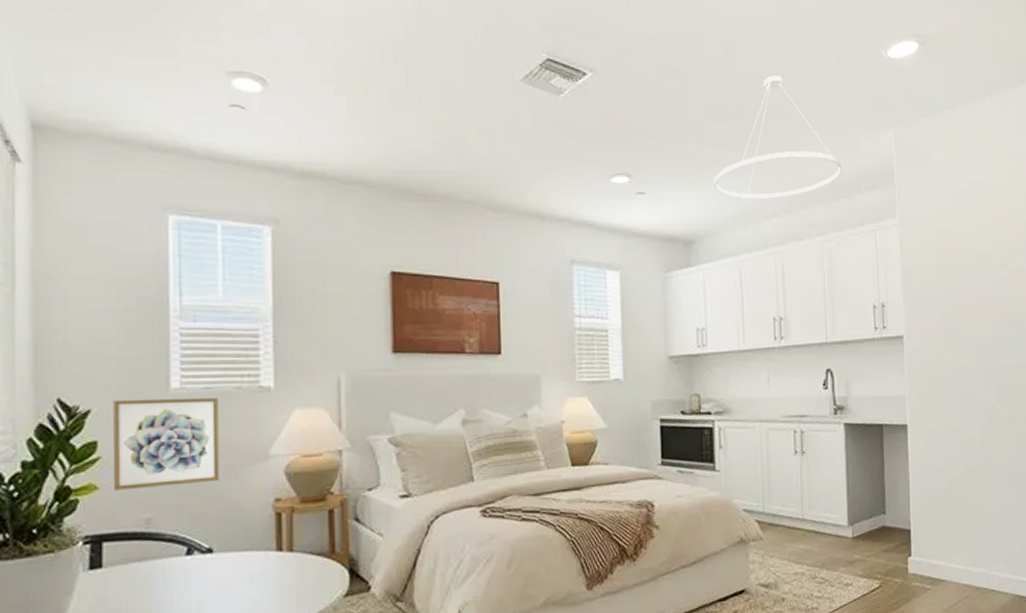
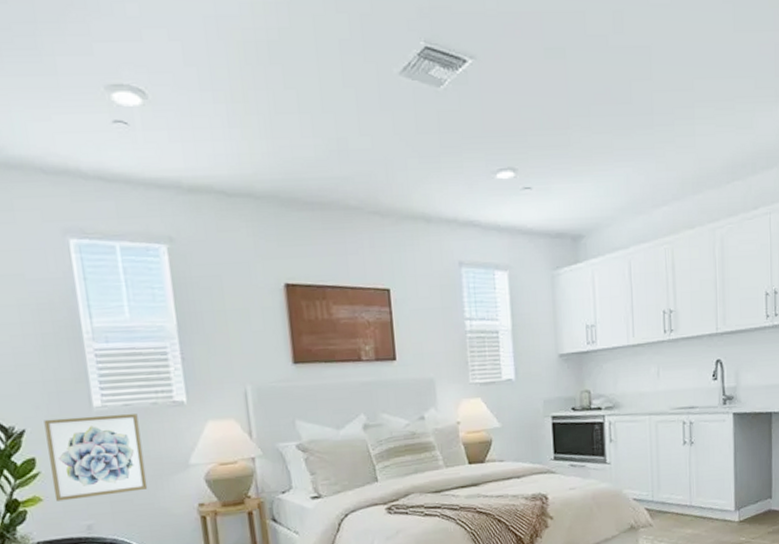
pendant light: present [713,75,842,199] -> none [601,48,736,187]

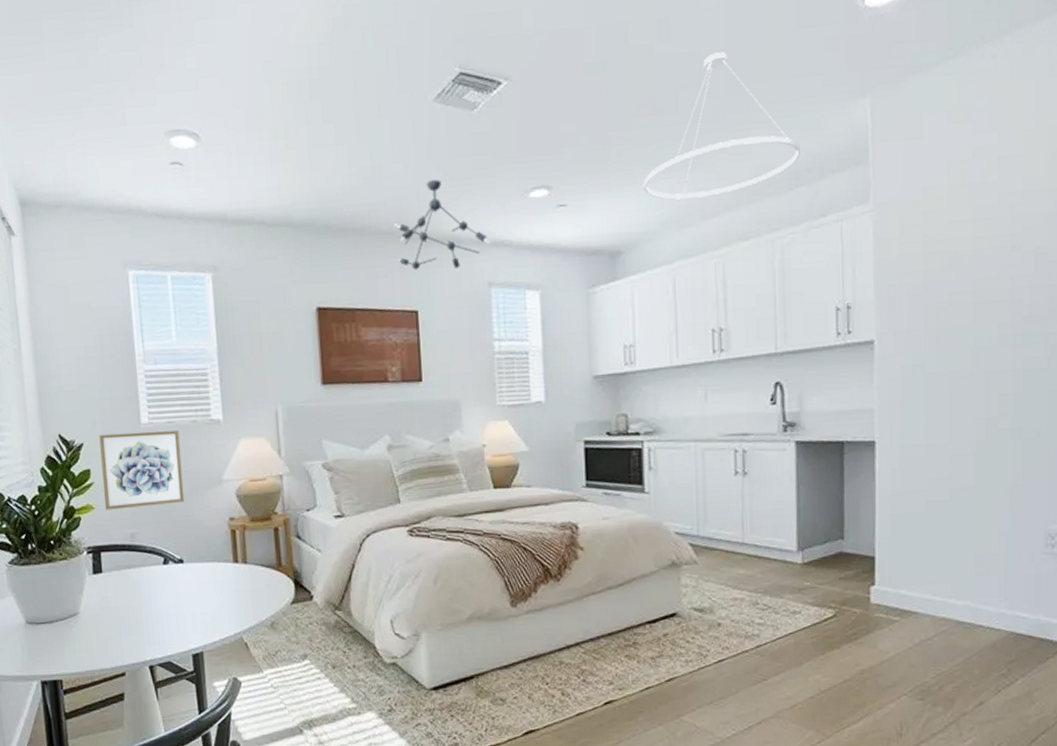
ceiling light fixture: none [362,156,459,251] -> present [393,180,490,272]
pendant light: none [601,48,736,187] -> present [643,51,800,200]

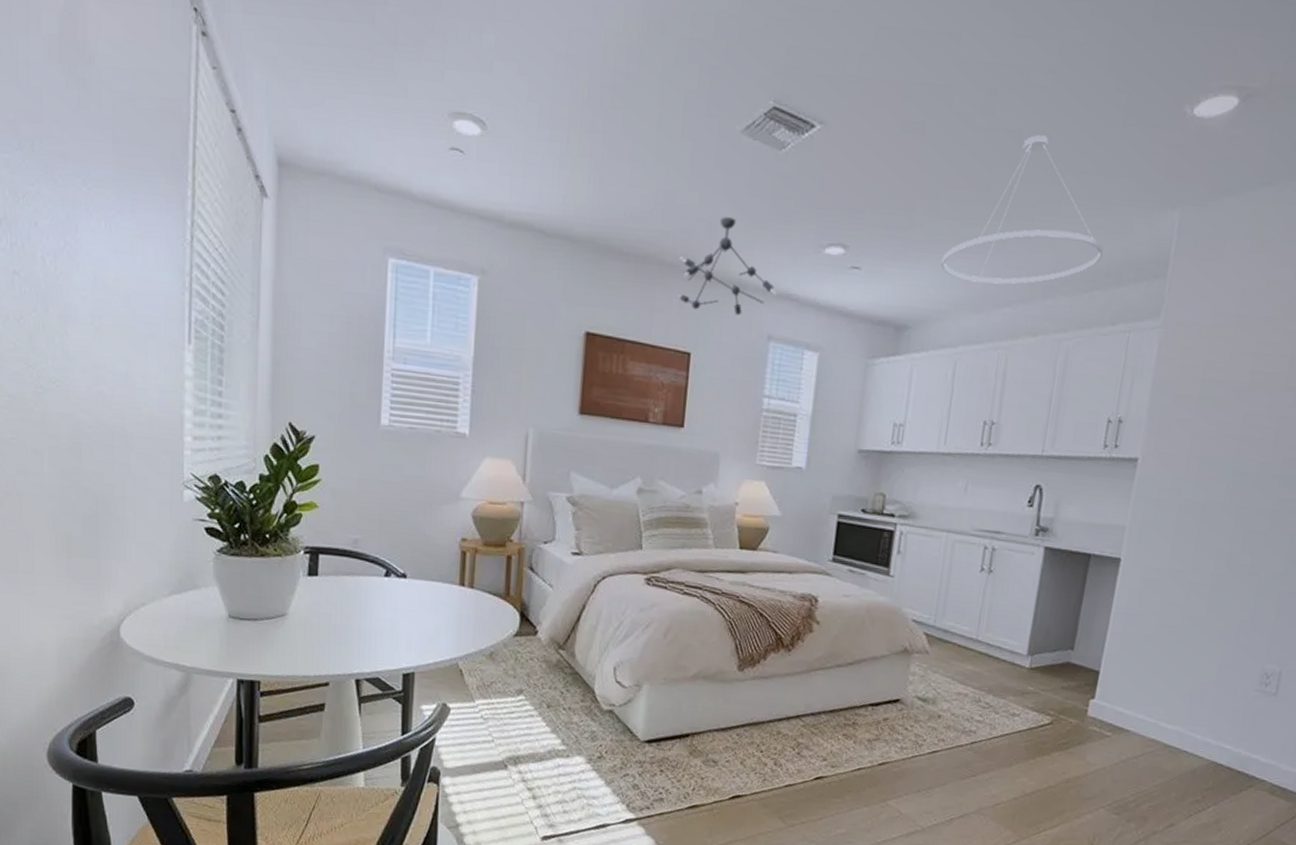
wall art: present [99,431,185,510] -> none [329,429,420,515]

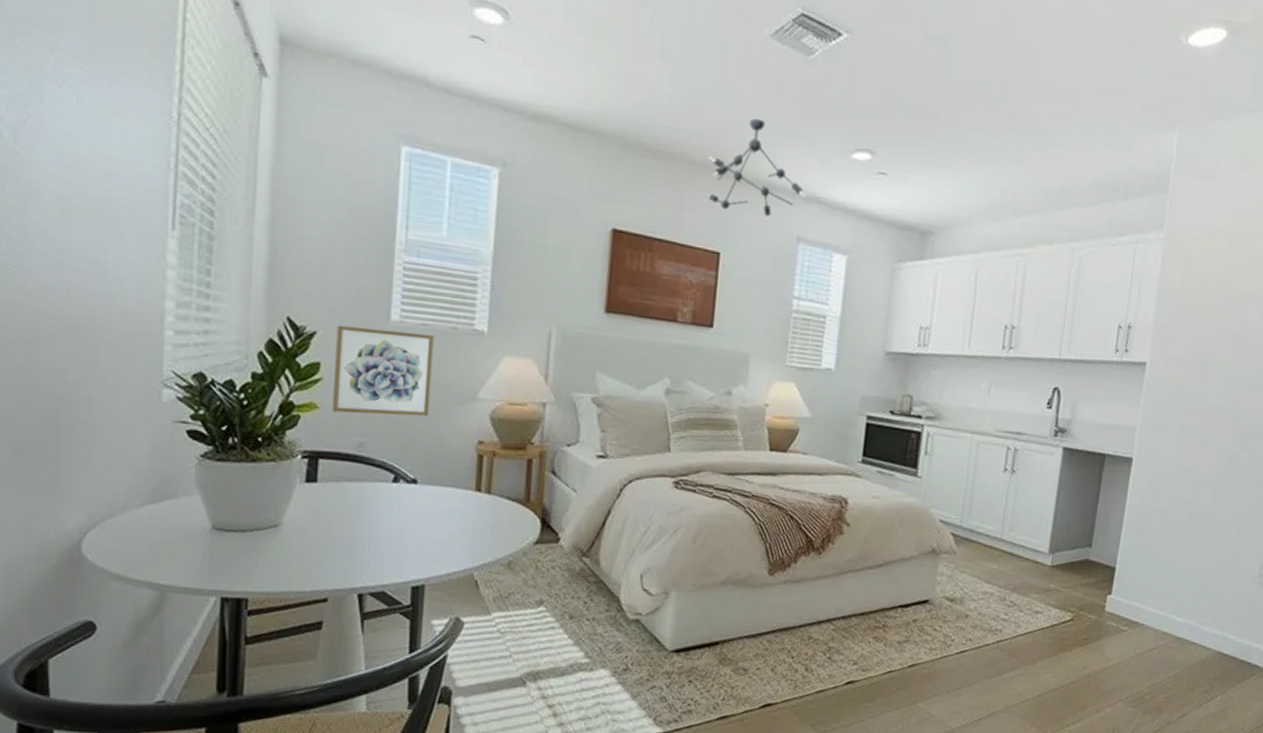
wall art: none [329,429,420,515] -> present [331,325,434,417]
pendant light: present [940,135,1103,285] -> none [963,54,1111,195]

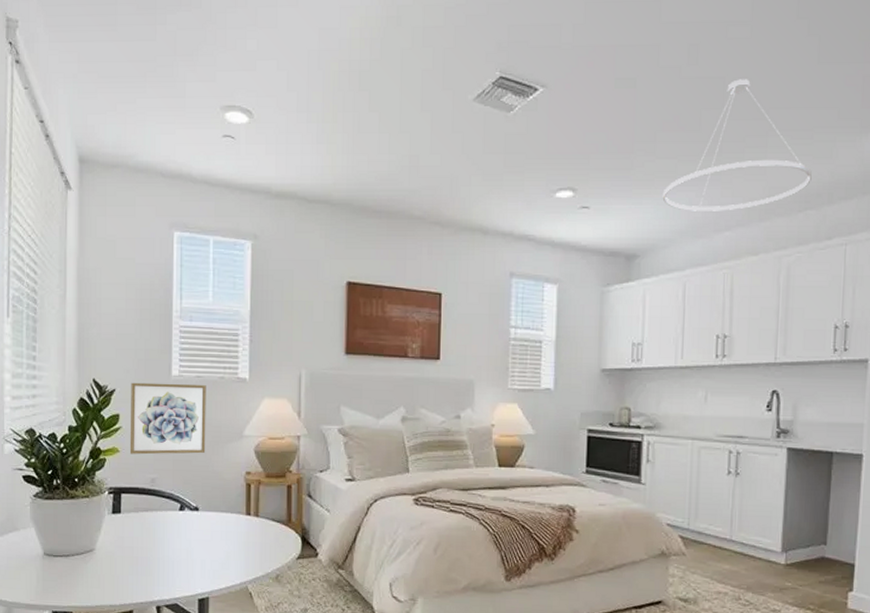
ceiling light fixture: present [708,118,805,221] -> none [426,173,515,261]
pendant light: none [963,54,1111,195] -> present [662,79,812,211]

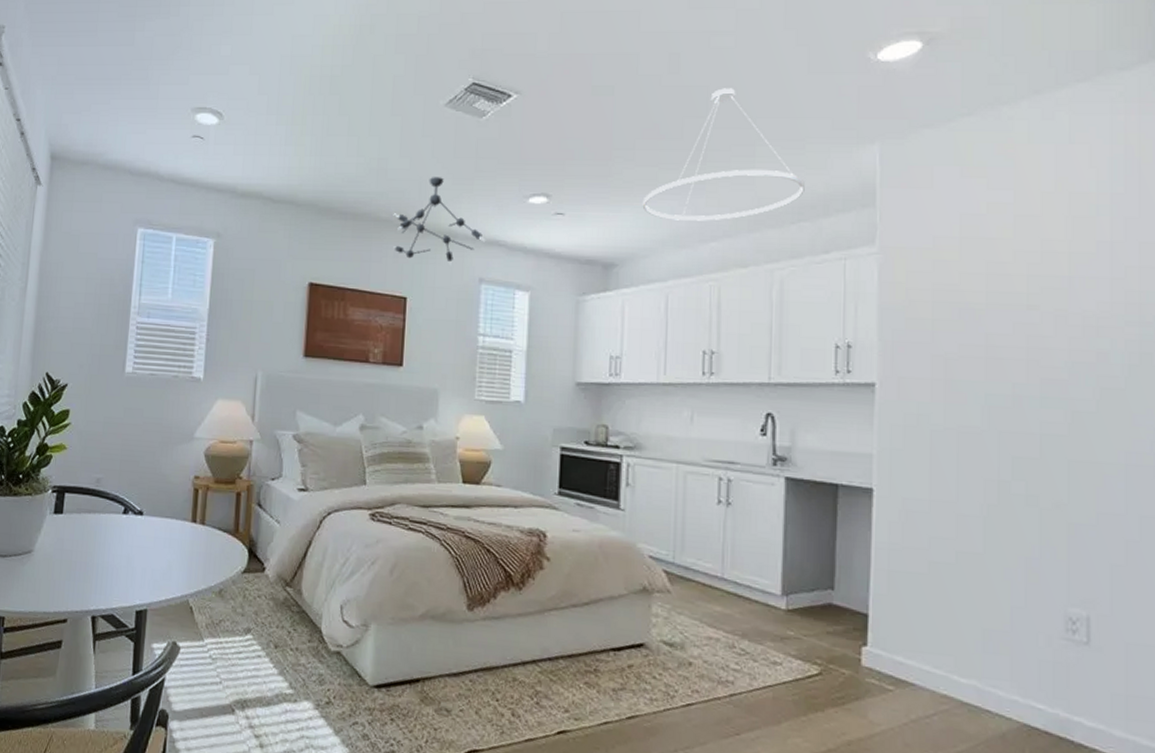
wall art: present [129,382,206,455] -> none [76,378,160,455]
ceiling light fixture: none [426,173,515,261] -> present [393,177,485,266]

